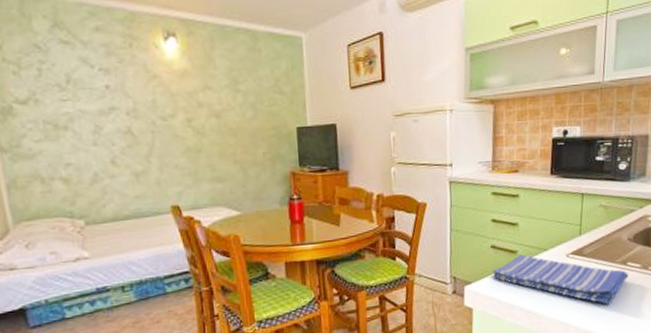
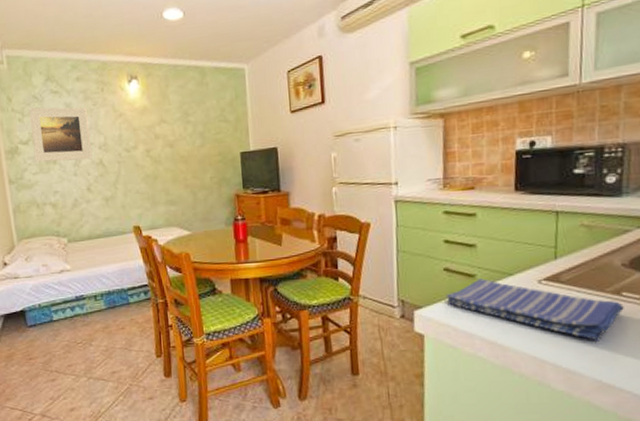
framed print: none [27,58,118,128] -> present [28,107,92,163]

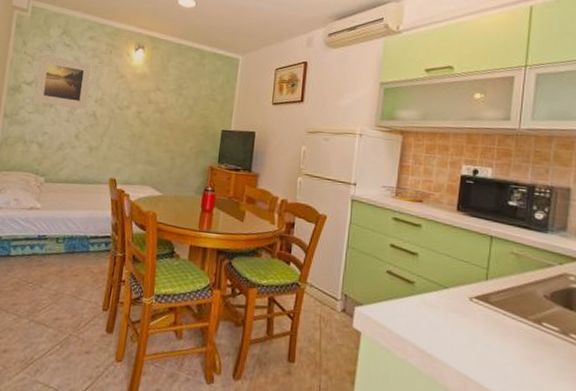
dish towel: present [445,278,624,341] -> none [385,286,543,367]

